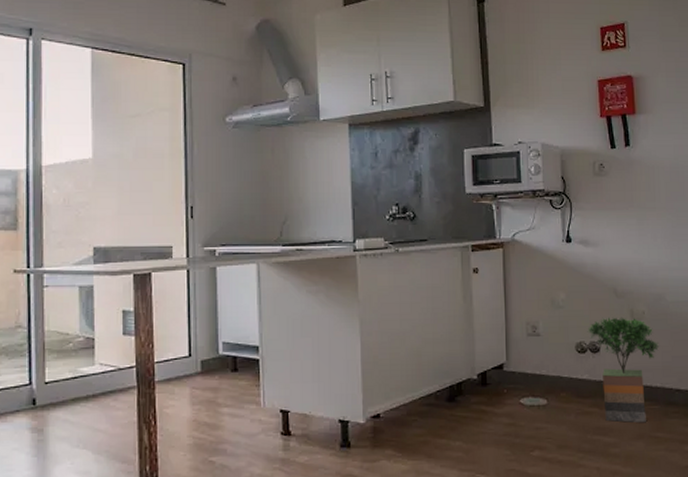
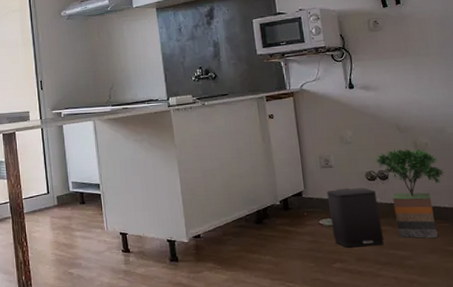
pedal bin: none [531,361,589,433] -> present [326,188,384,248]

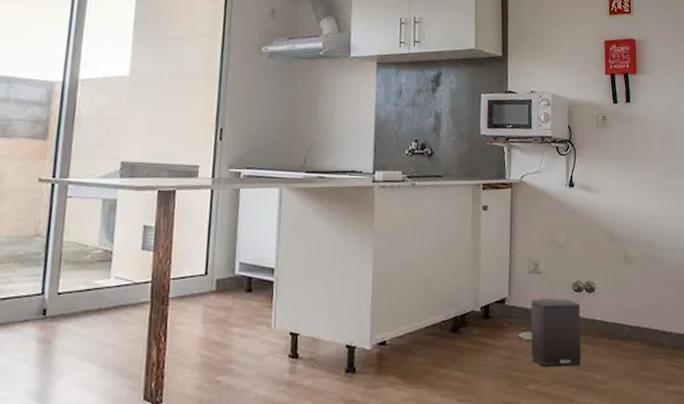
potted tree: present [375,148,445,239] -> none [584,259,649,362]

